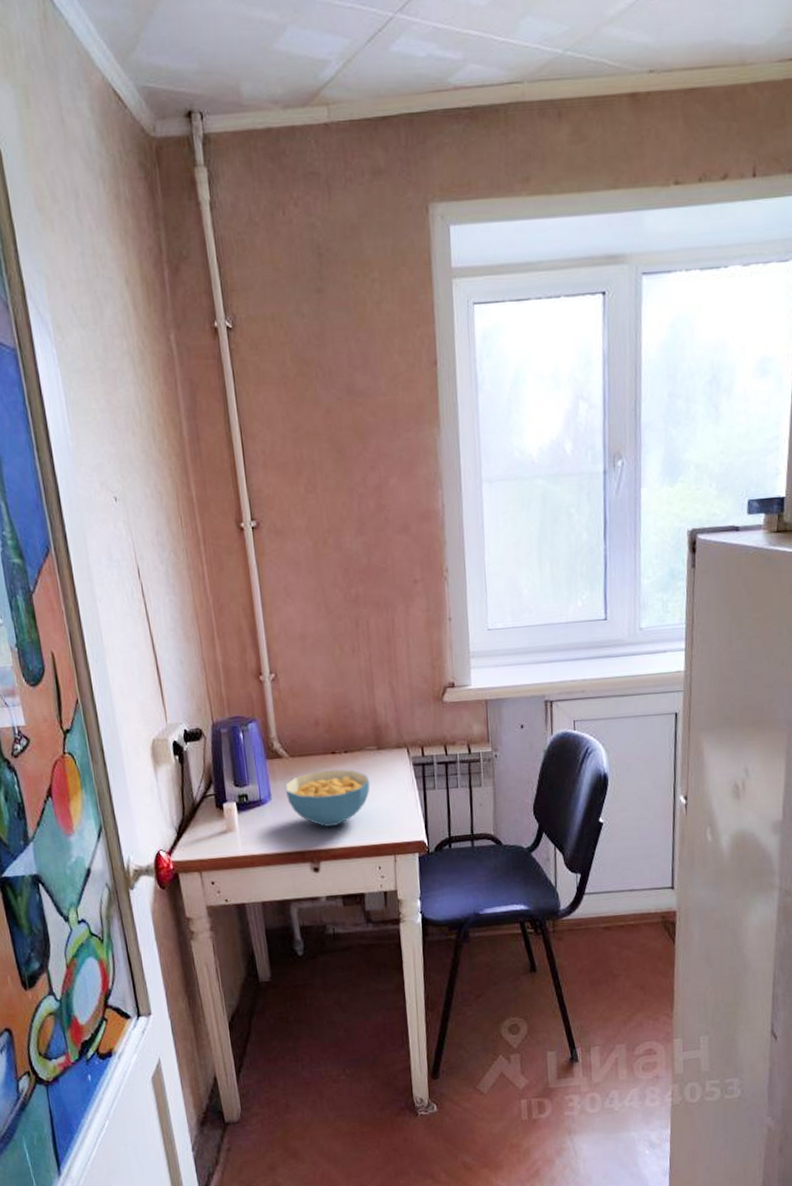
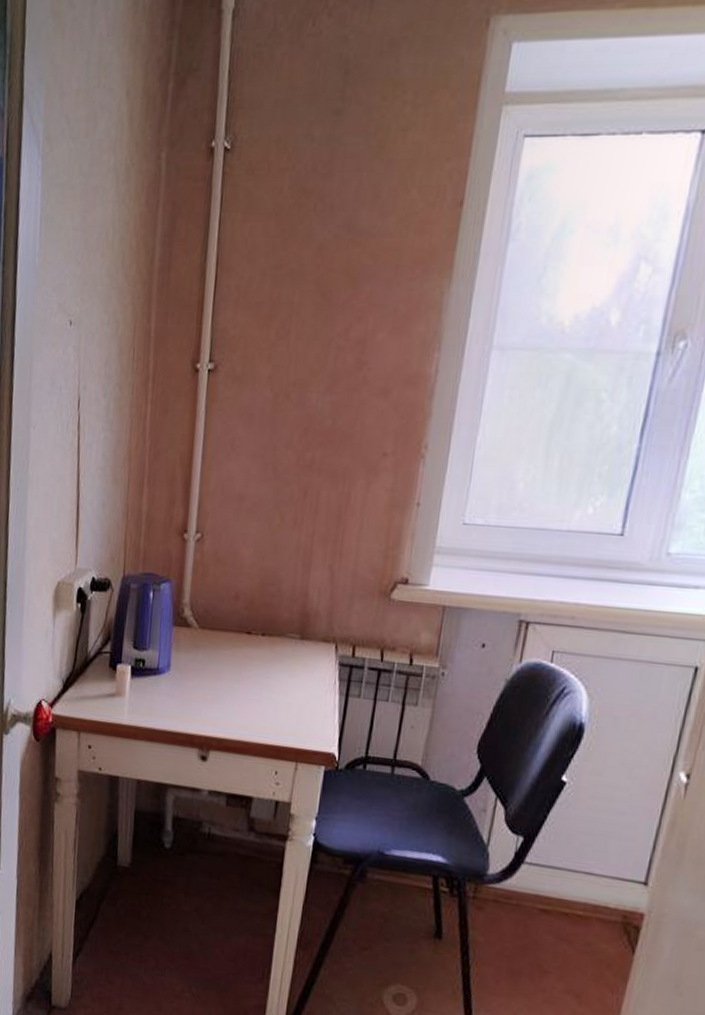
cereal bowl: present [285,769,370,827] -> none [187,649,285,715]

